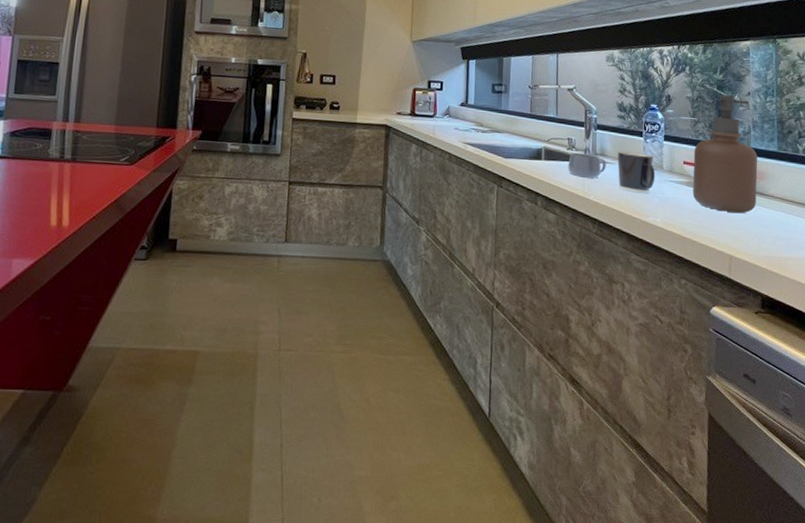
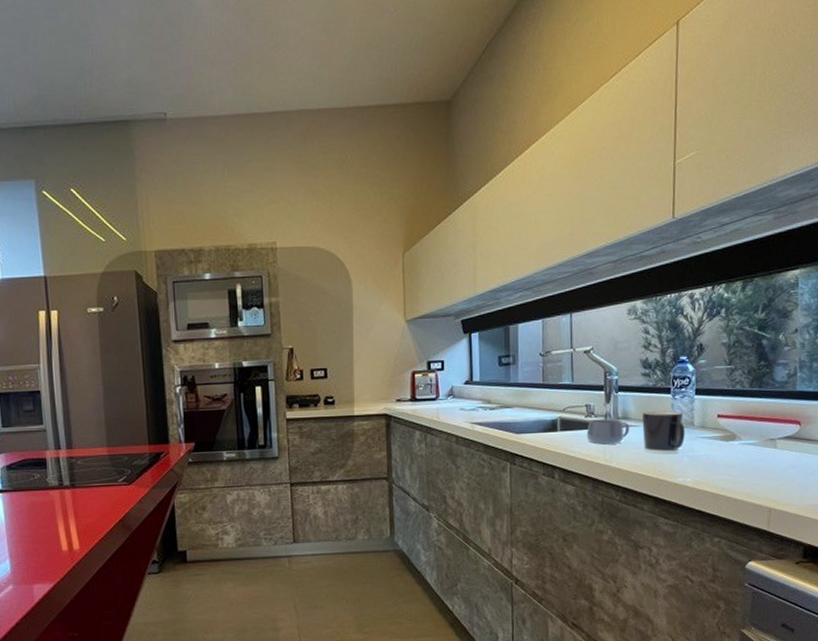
soap dispenser: present [692,95,758,213] -> none [728,335,805,463]

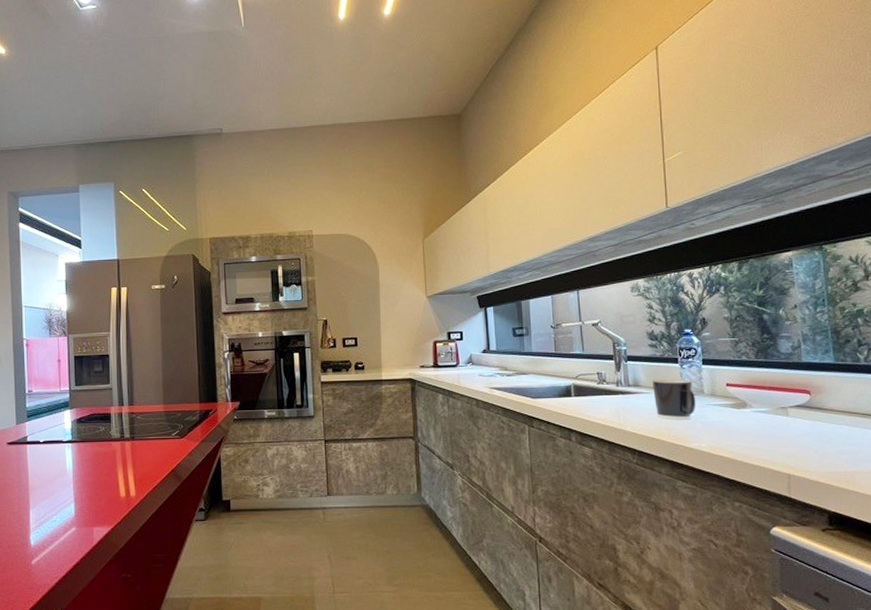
mug: present [586,418,630,445] -> none [600,386,641,410]

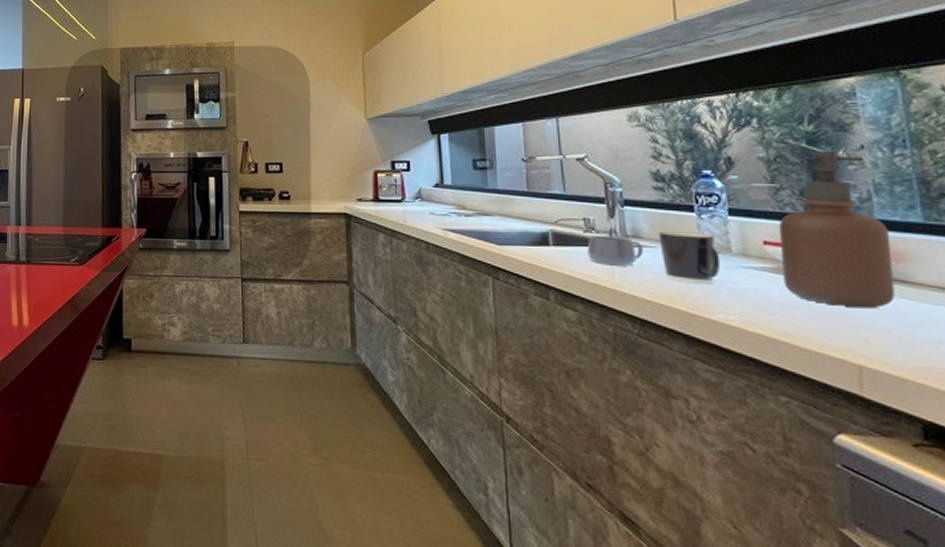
mug: none [600,386,641,410] -> present [587,235,643,266]
soap dispenser: none [737,311,814,430] -> present [778,151,895,308]

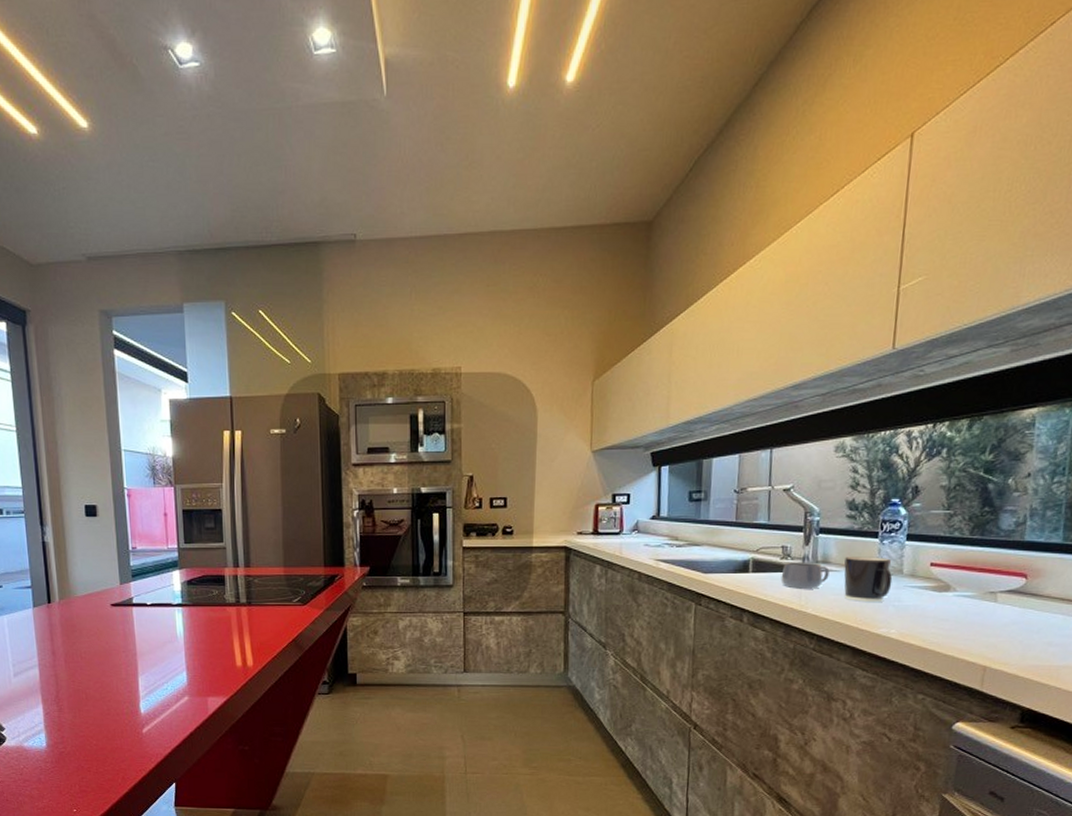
soap dispenser: present [778,151,895,308] -> none [940,479,1033,618]

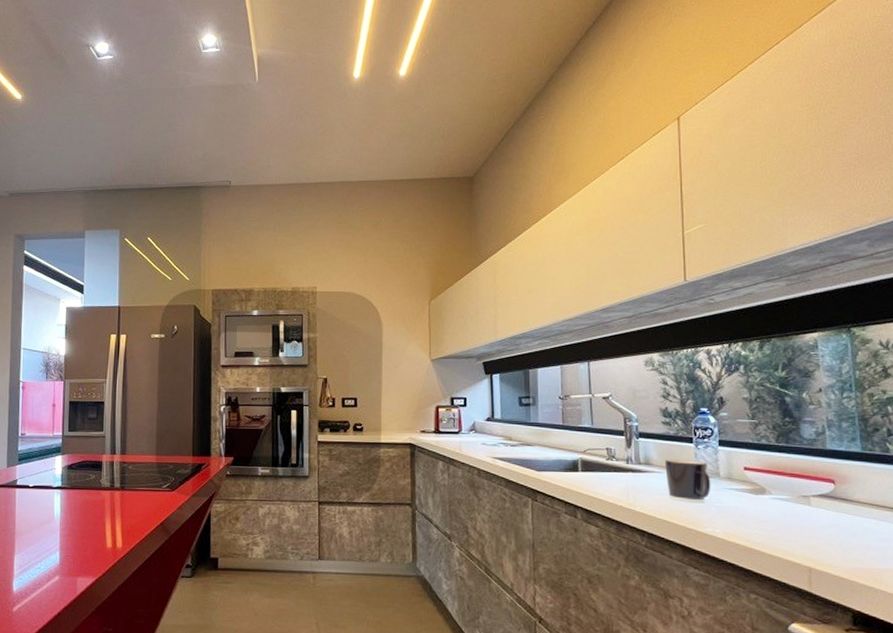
mug: present [780,562,830,589] -> none [608,462,652,489]

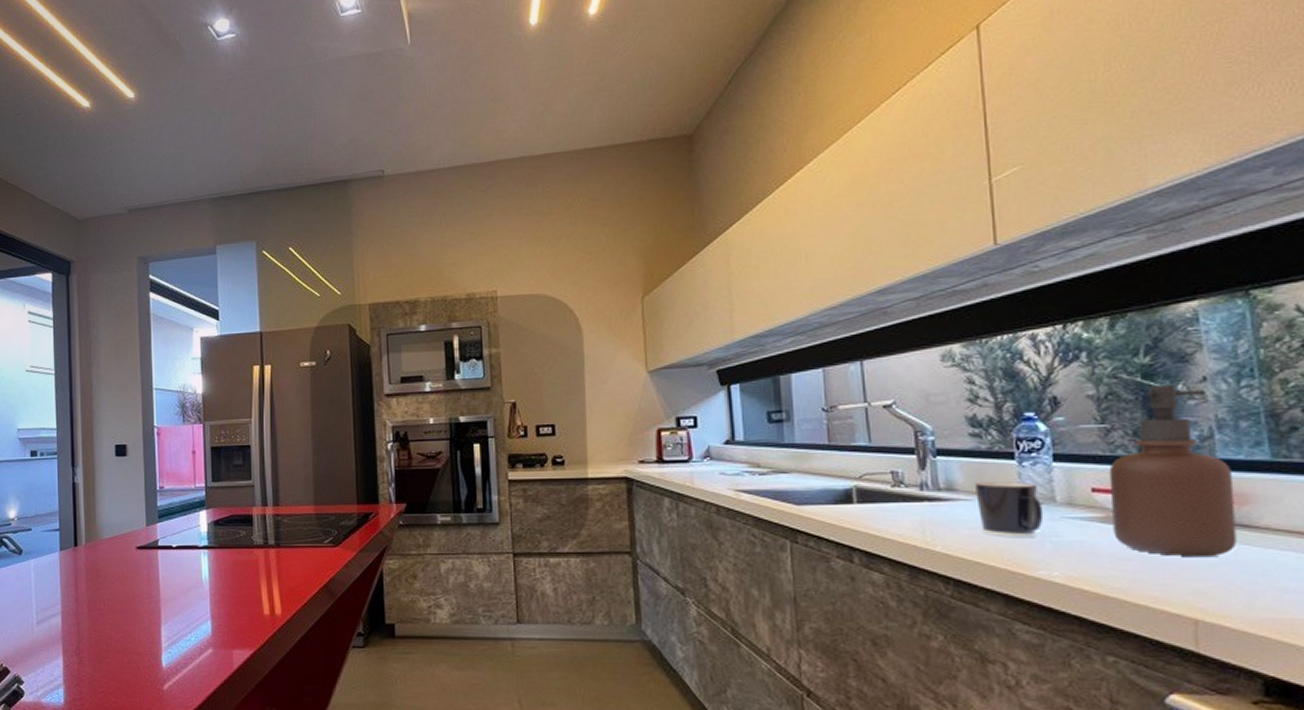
soap dispenser: none [756,393,838,521] -> present [1108,385,1237,556]

